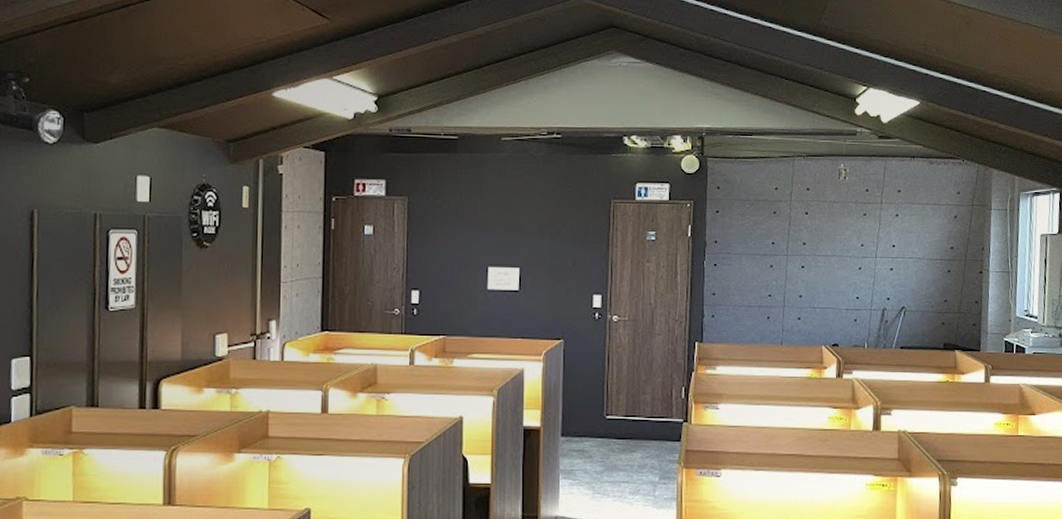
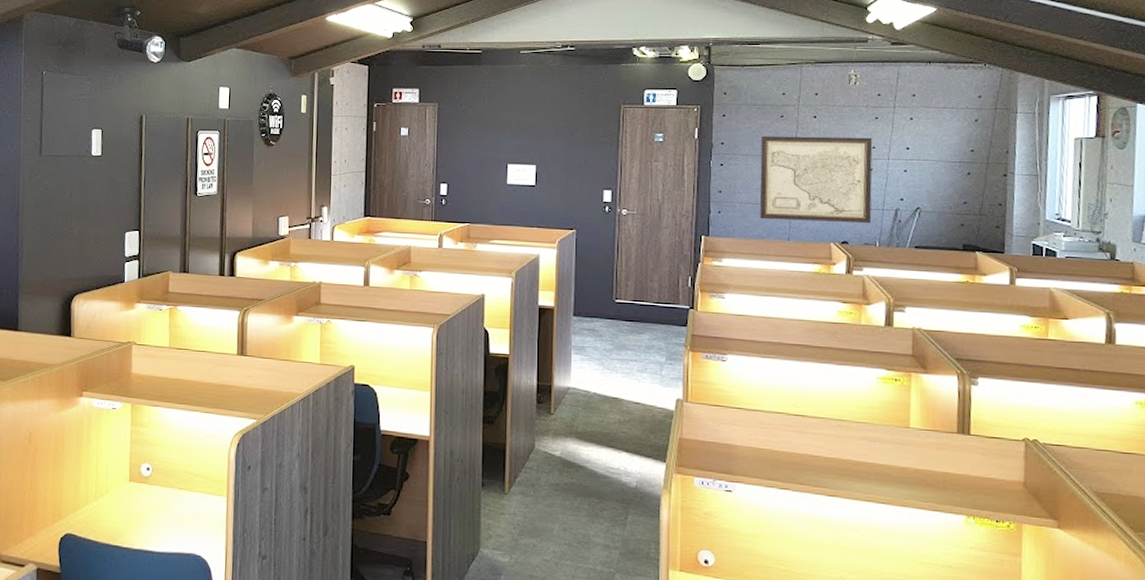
wall art: none [753,233,861,325] -> present [759,136,873,224]

